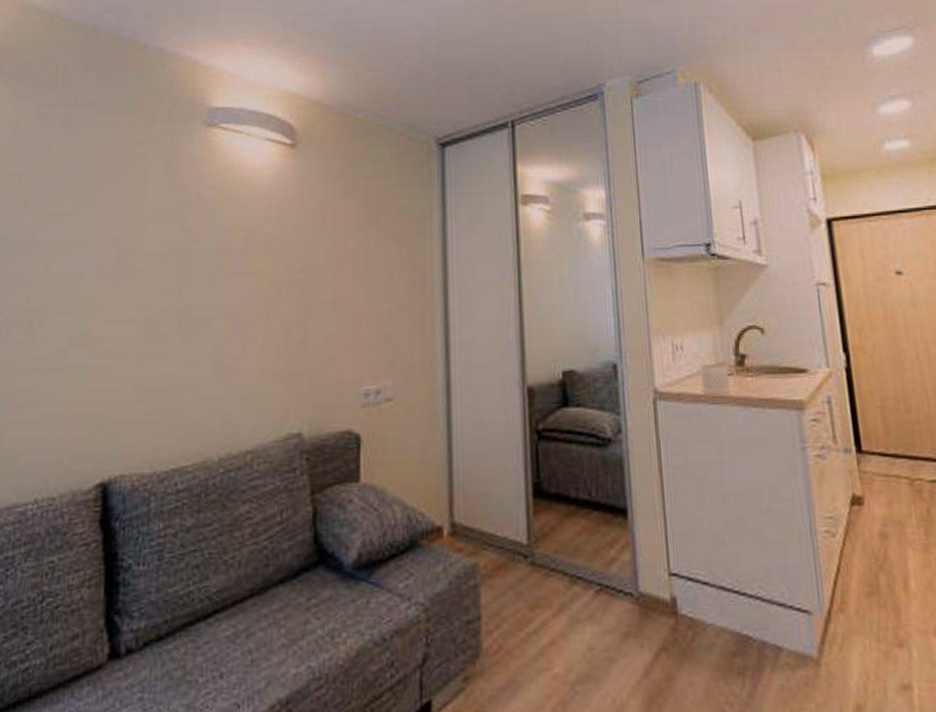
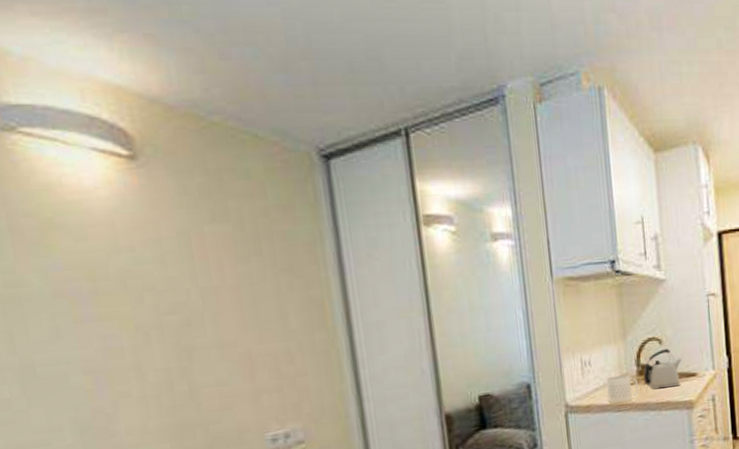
kettle: none [743,339,788,383] -> present [643,349,682,390]

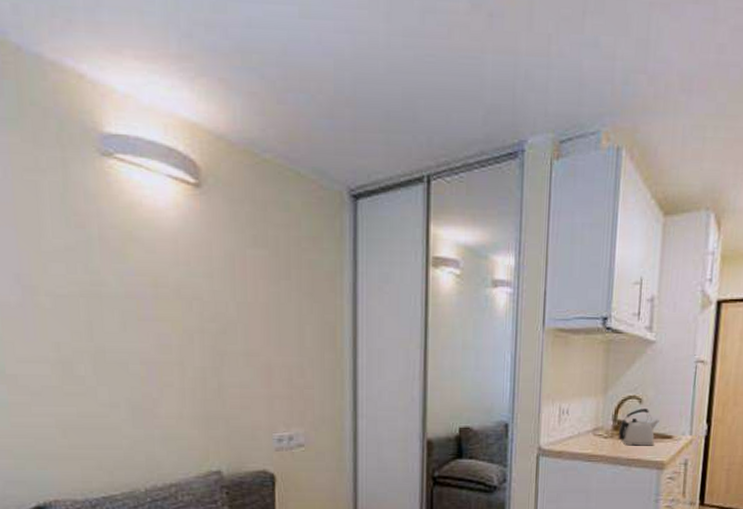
mug: present [606,375,639,404] -> none [580,427,612,454]

